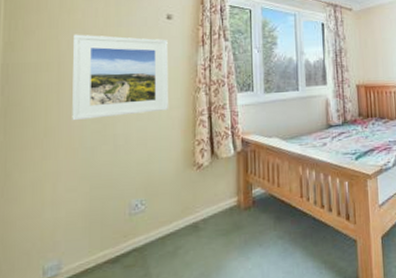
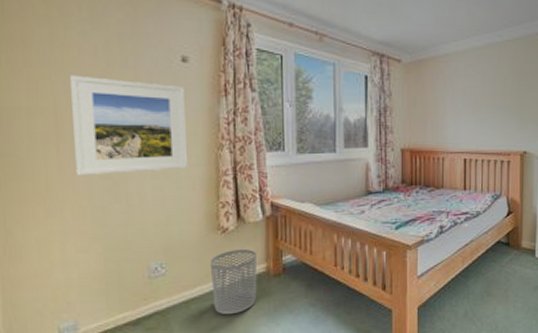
waste bin: none [185,184,229,250] -> present [209,249,258,315]

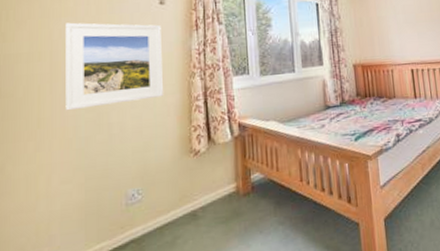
waste bin: present [209,249,258,315] -> none [183,170,228,240]

